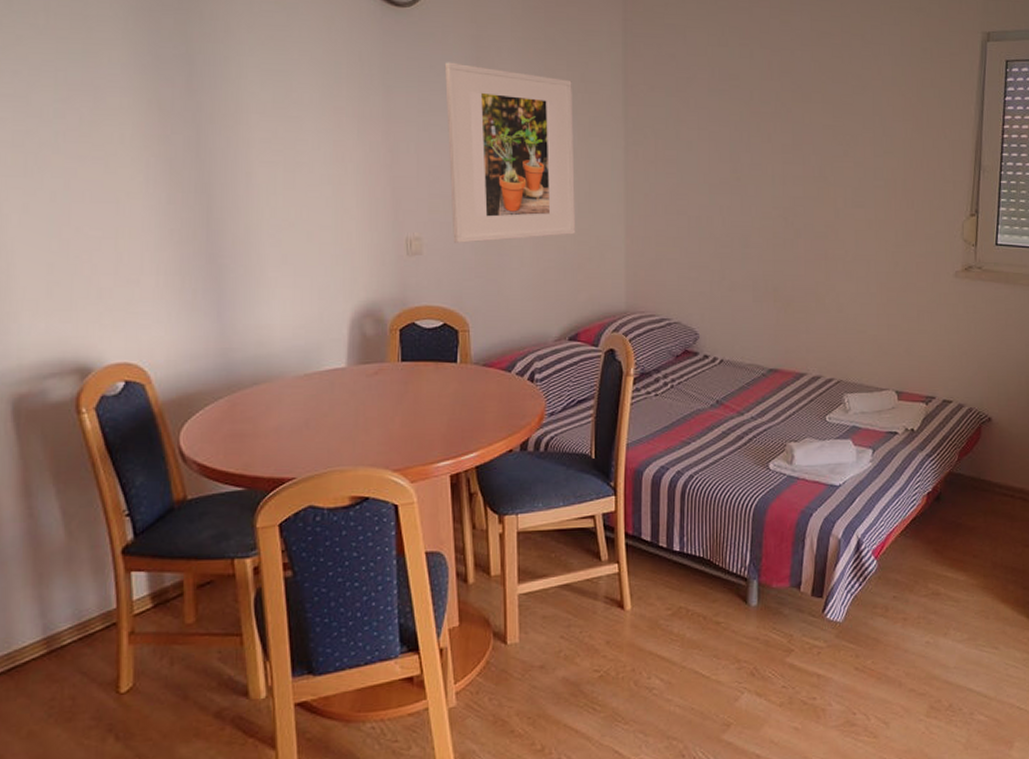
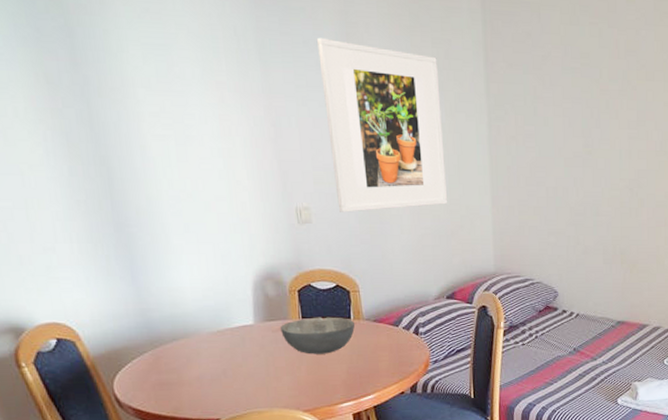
bowl: none [376,360,462,403] -> present [281,317,356,354]

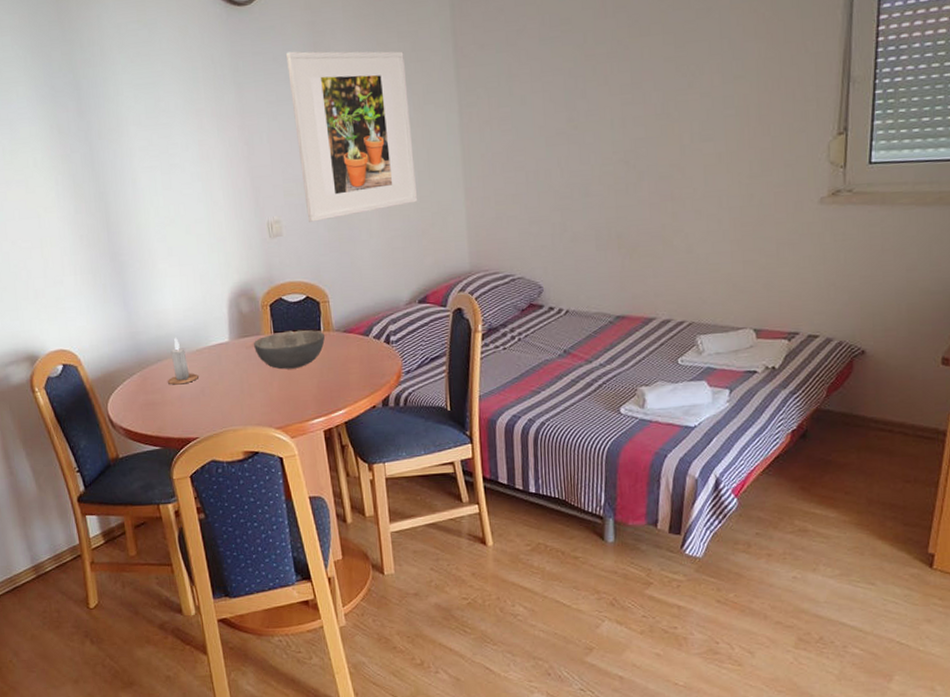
candle: none [184,316,220,365] -> present [167,337,199,385]

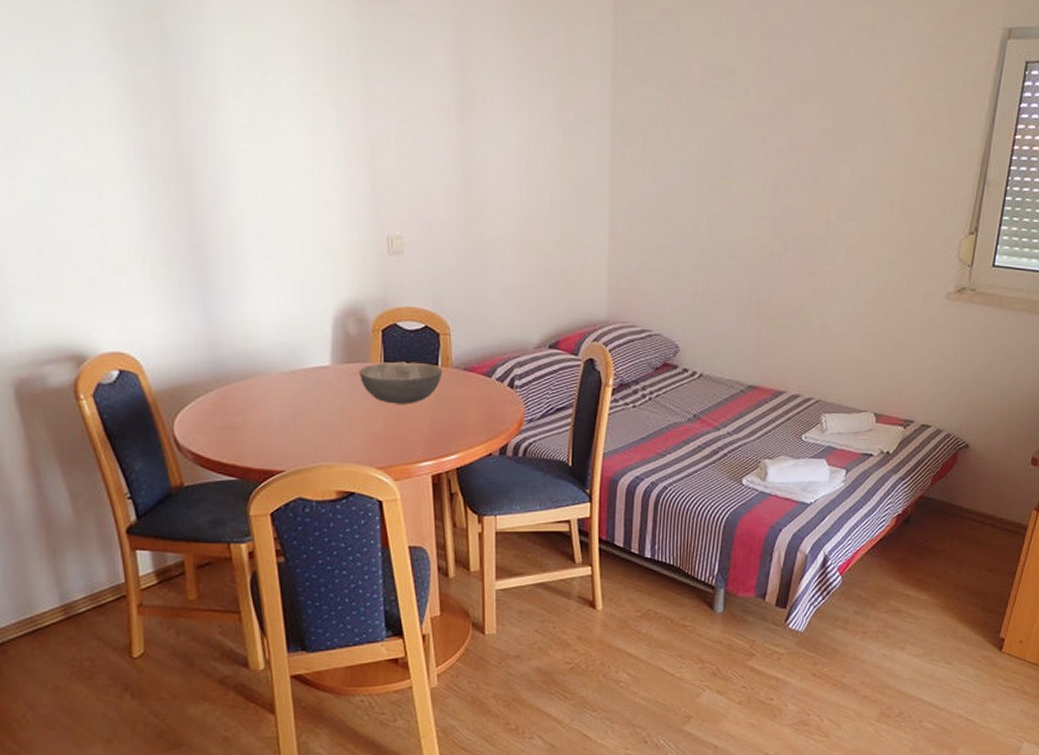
candle: present [167,337,199,385] -> none [251,353,290,409]
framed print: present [285,51,418,222] -> none [425,46,559,244]

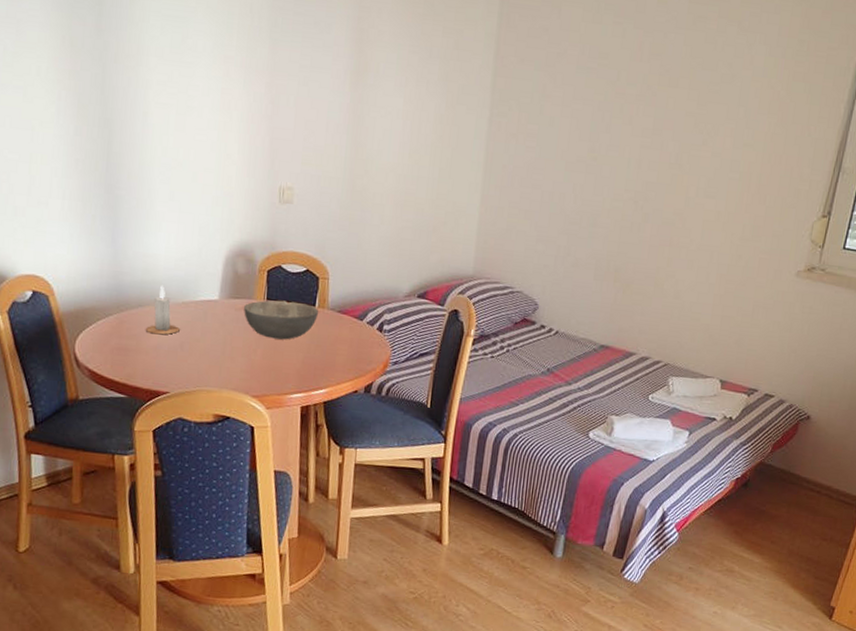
candle: none [251,353,290,409] -> present [145,285,180,335]

